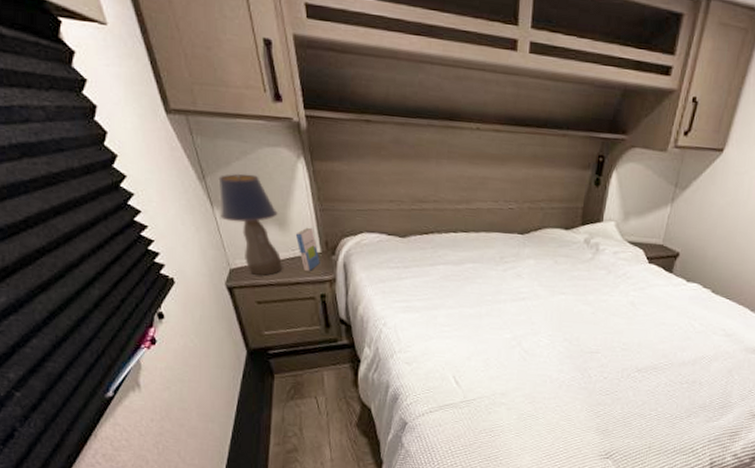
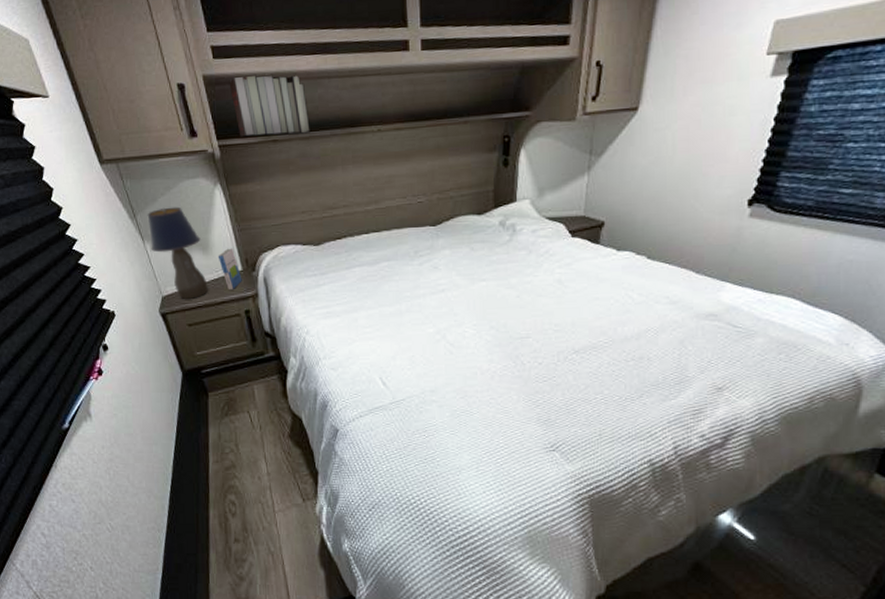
books: none [322,41,407,119] -> present [229,73,310,138]

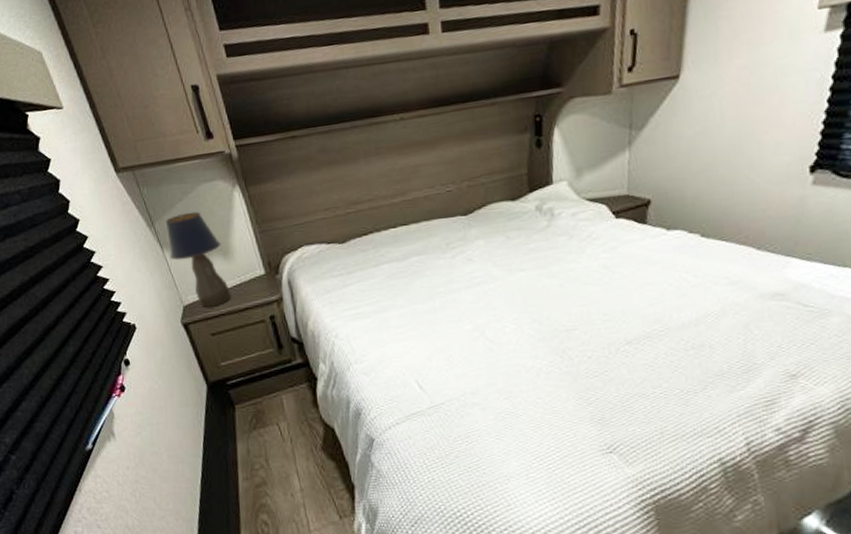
book: present [217,248,242,291] -> none [239,251,266,296]
books: present [229,73,310,138] -> none [244,68,330,137]

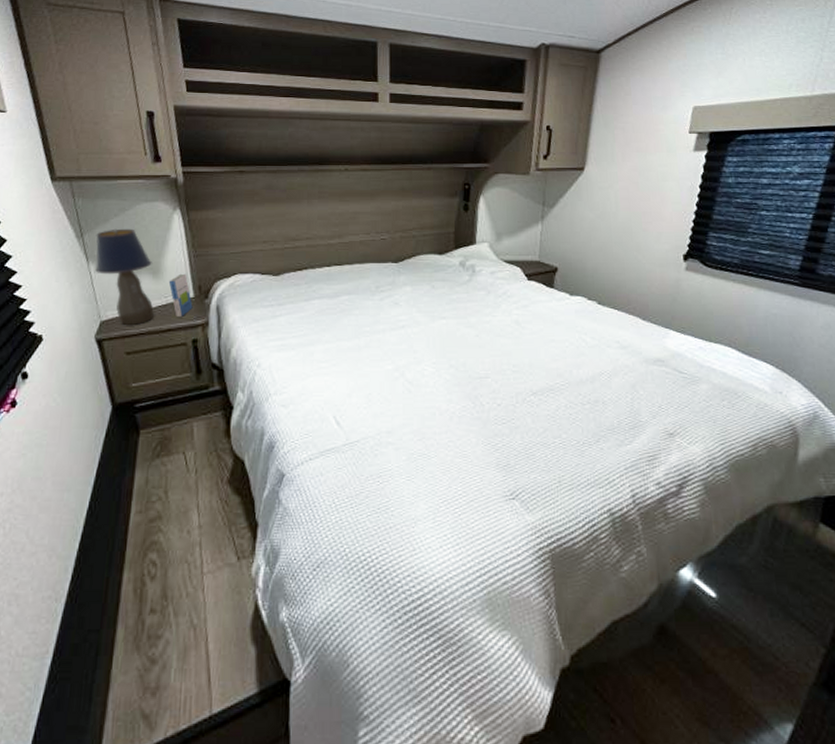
book: none [239,251,266,296] -> present [168,273,193,318]

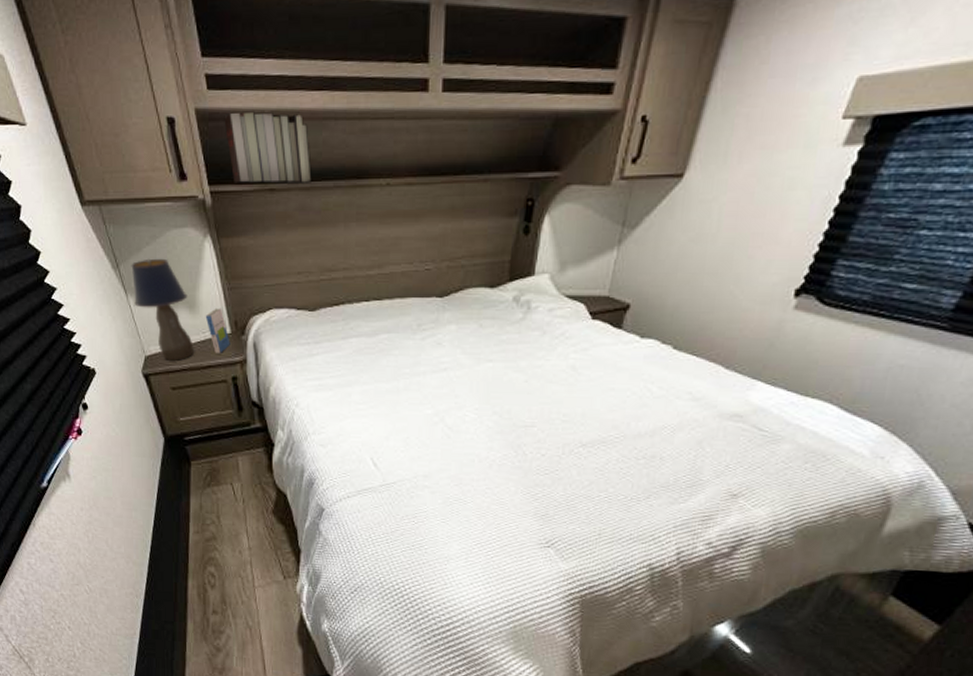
books: none [200,108,278,167] -> present [224,110,312,185]

